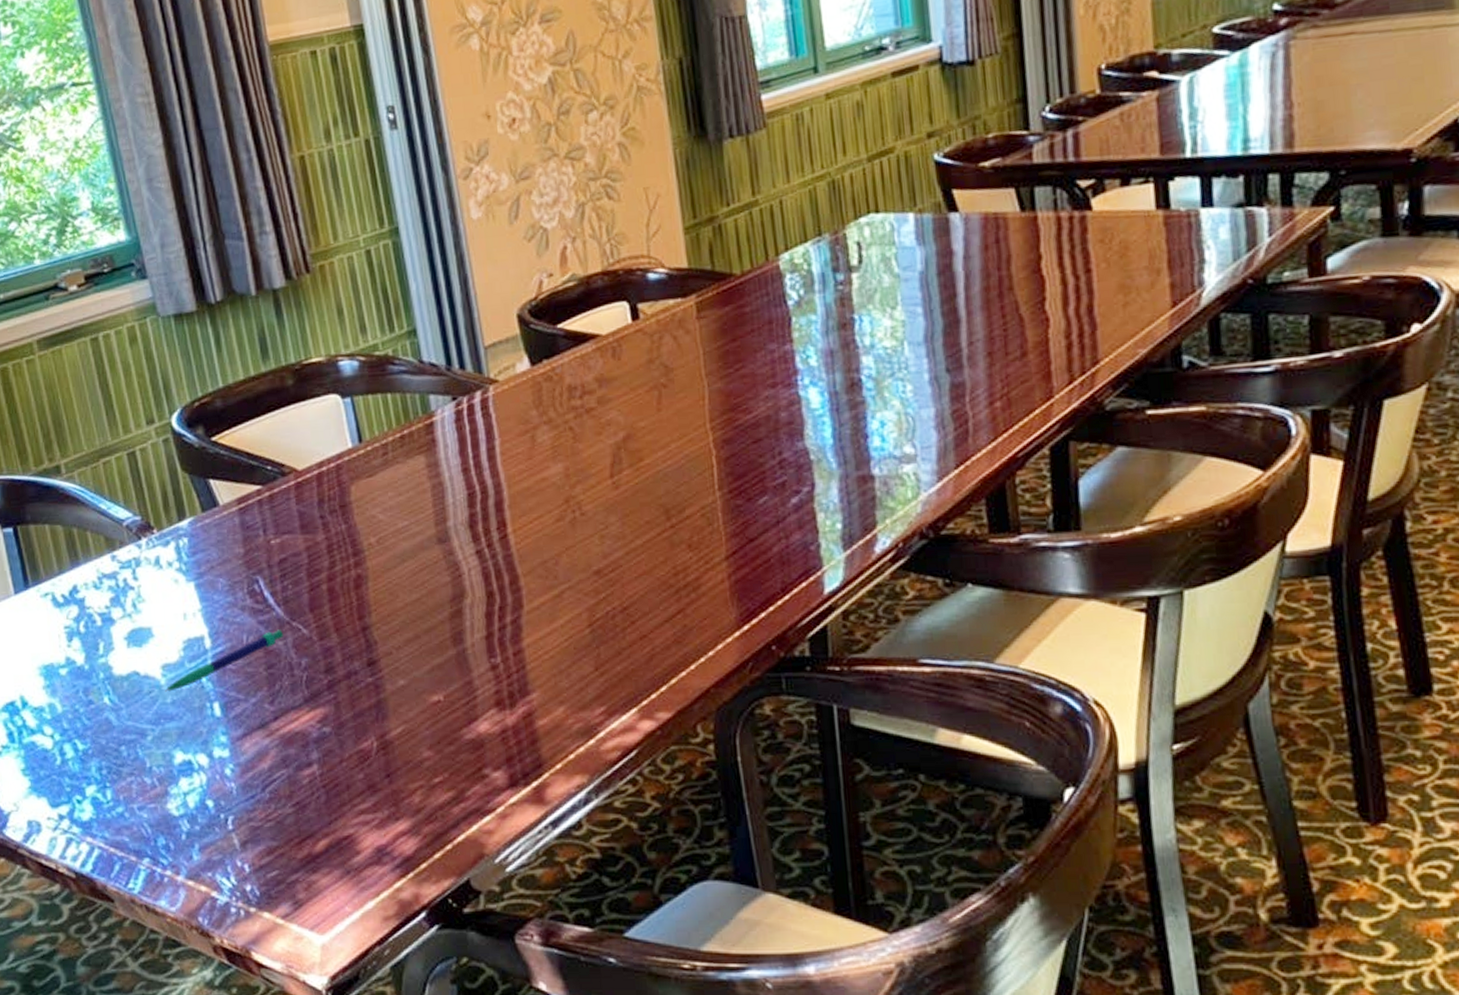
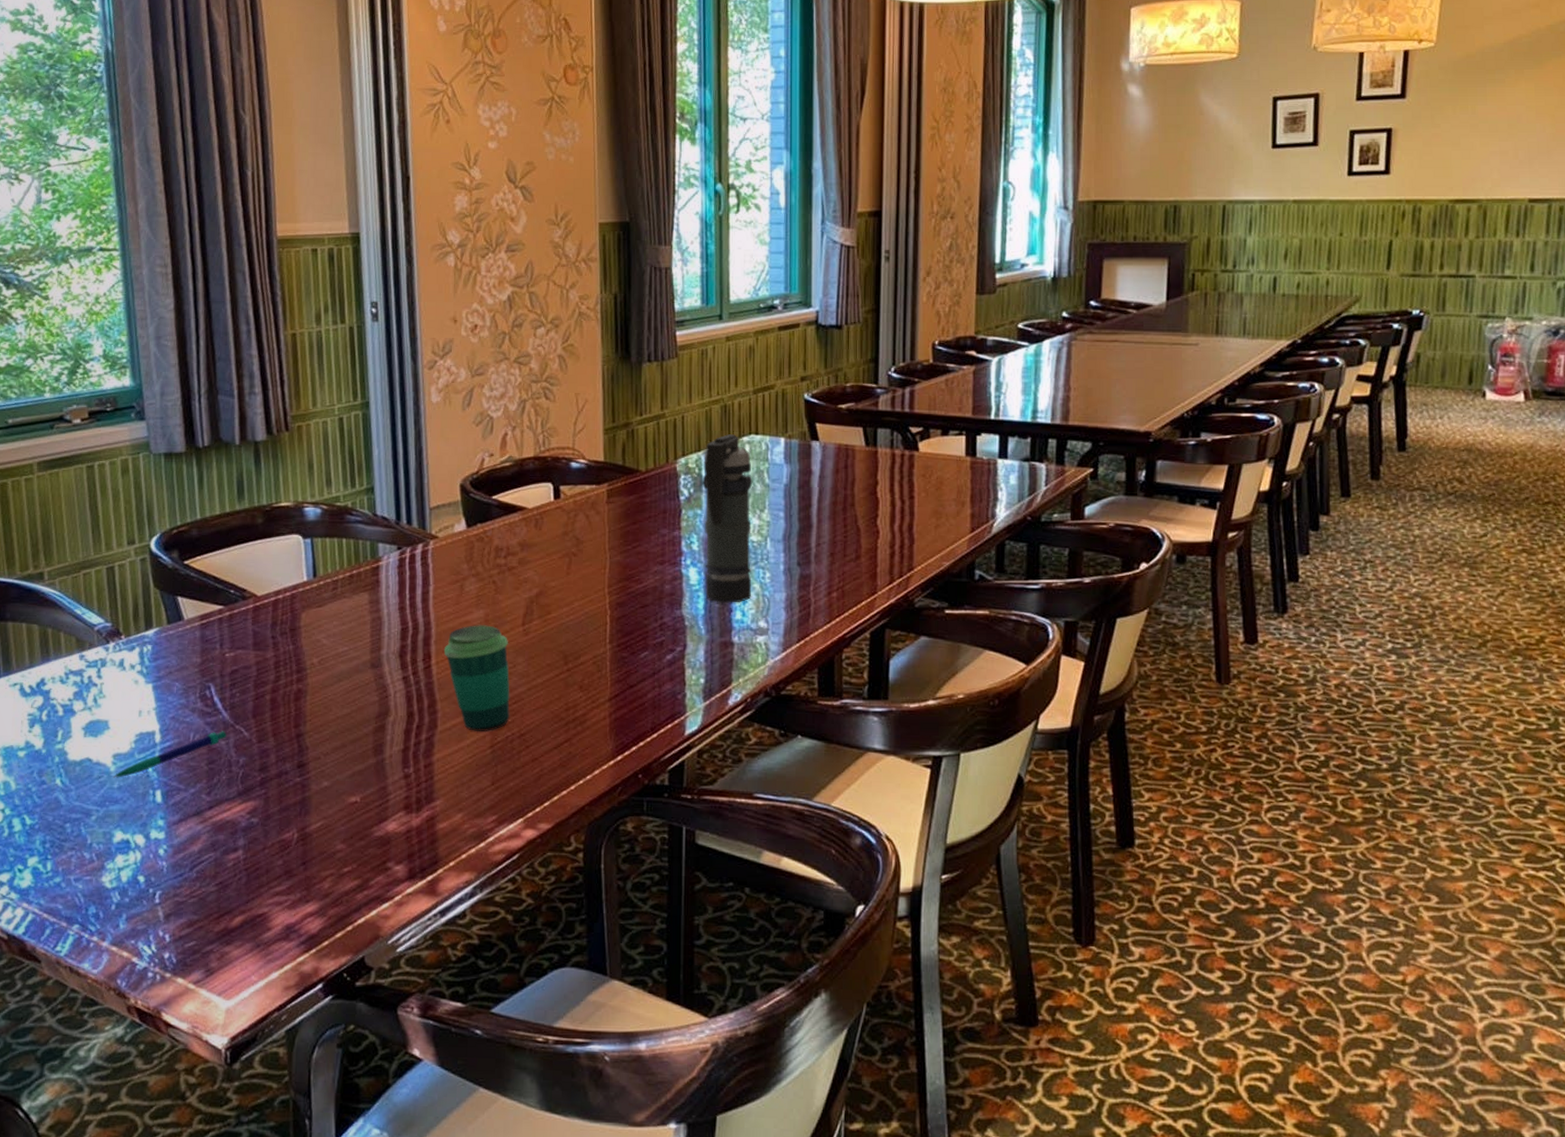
cup: none [520,480,609,609] -> present [443,624,511,731]
smoke grenade: none [812,216,892,428] -> present [702,434,753,603]

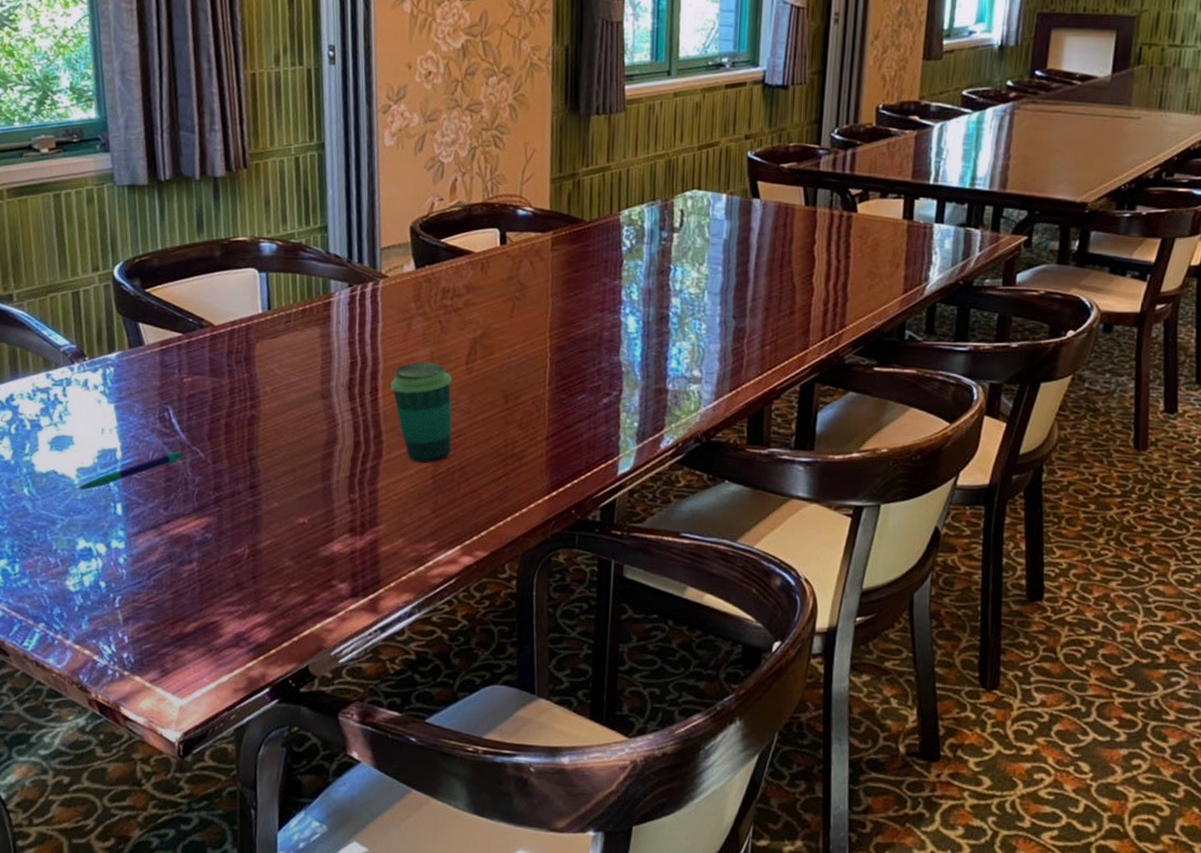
smoke grenade: present [702,434,753,603] -> none [643,188,694,352]

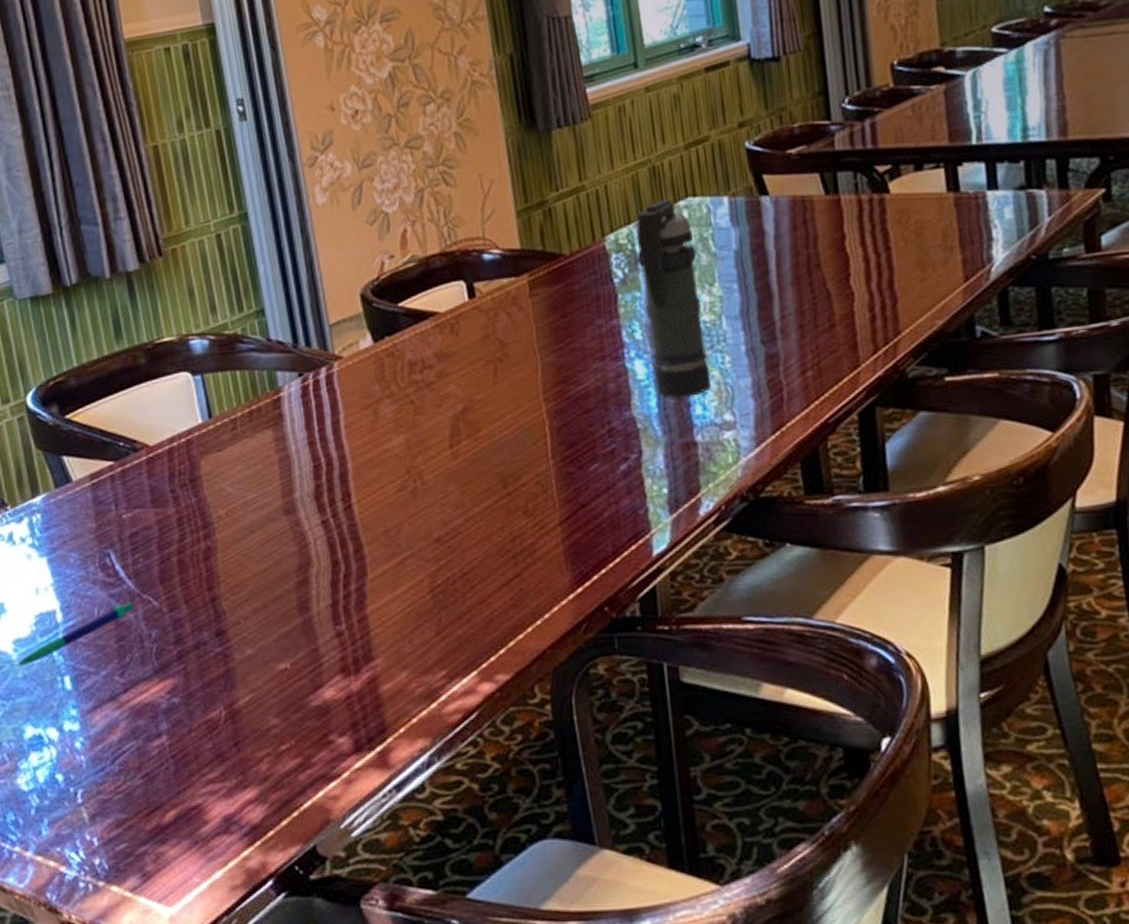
cup: present [390,361,453,463] -> none [364,451,449,575]
smoke grenade: none [643,188,694,352] -> present [635,199,712,398]

